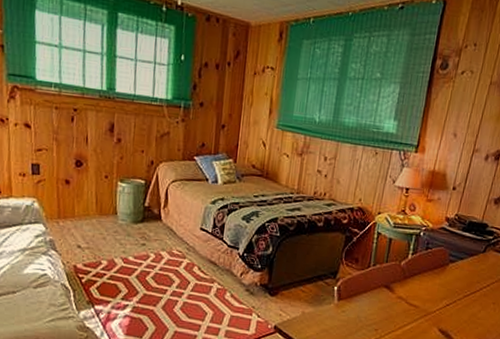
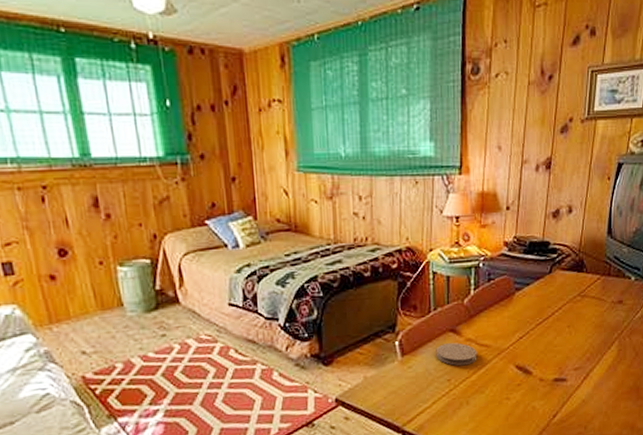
coaster: none [368,297,406,320] -> present [436,342,477,366]

